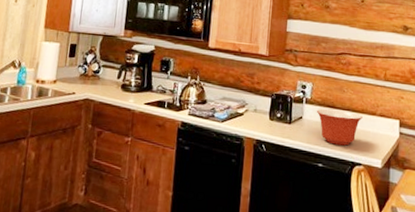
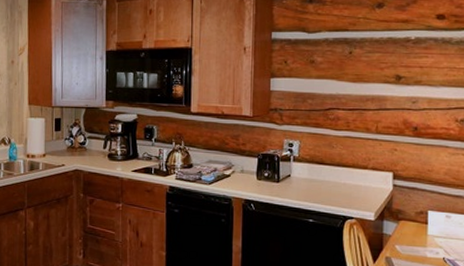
mixing bowl: present [316,108,363,146] -> none [304,165,354,201]

